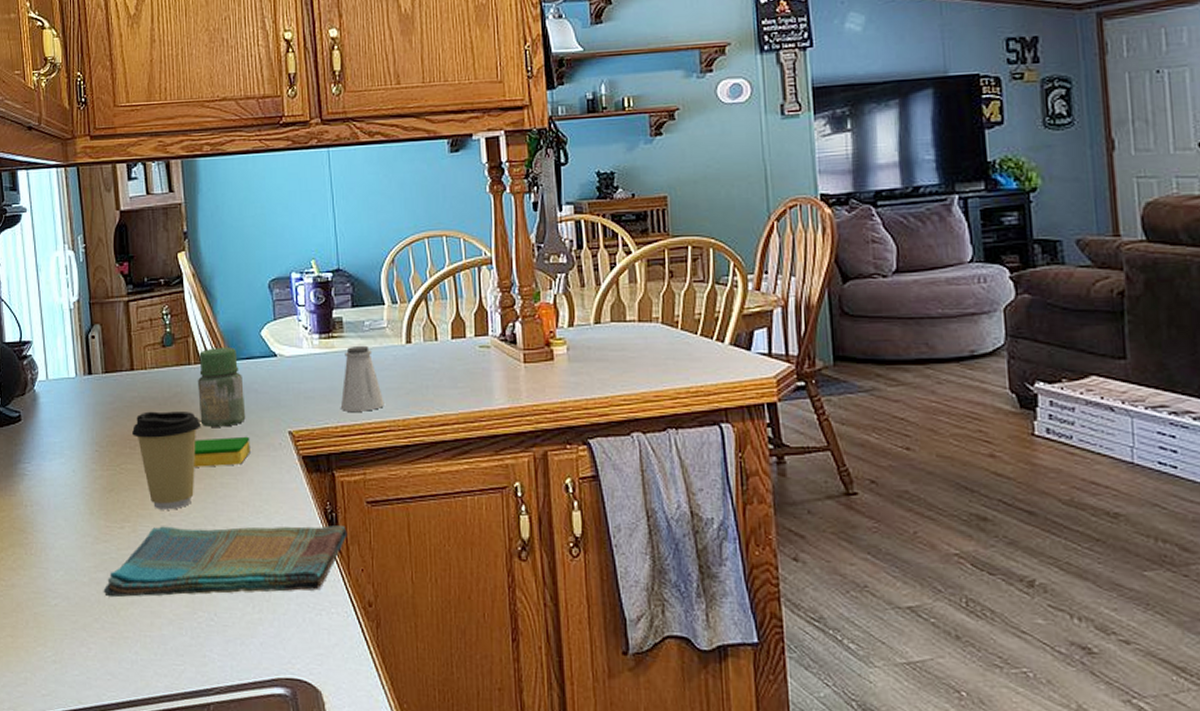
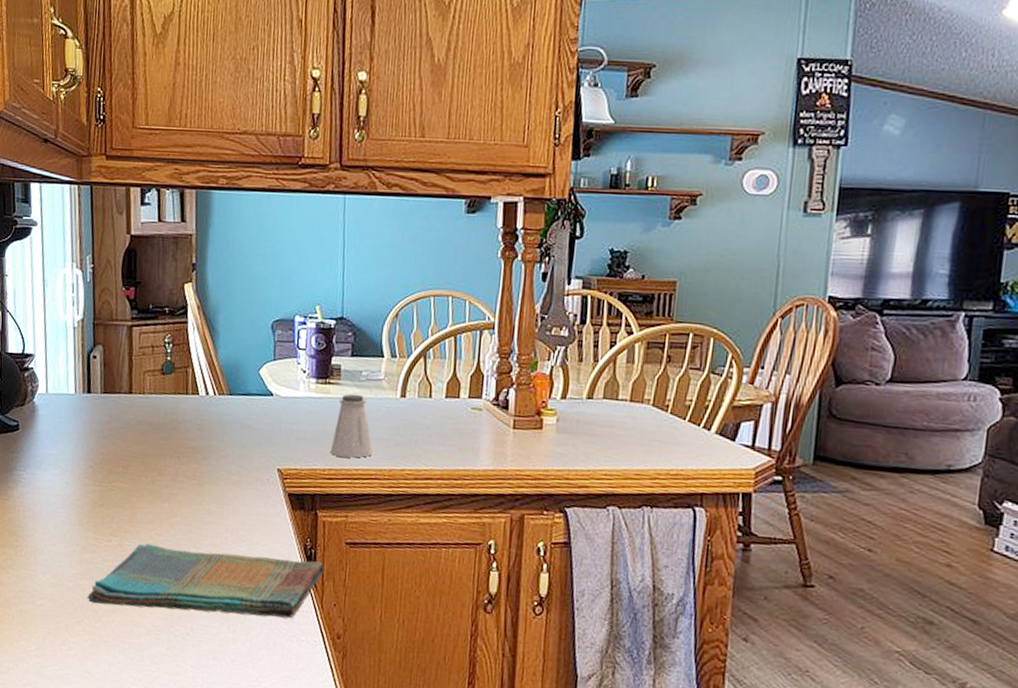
coffee cup: present [132,411,201,510] -> none [126,434,194,530]
dish sponge: present [193,436,251,467] -> none [183,466,240,495]
jar: present [198,348,246,427] -> none [193,380,238,458]

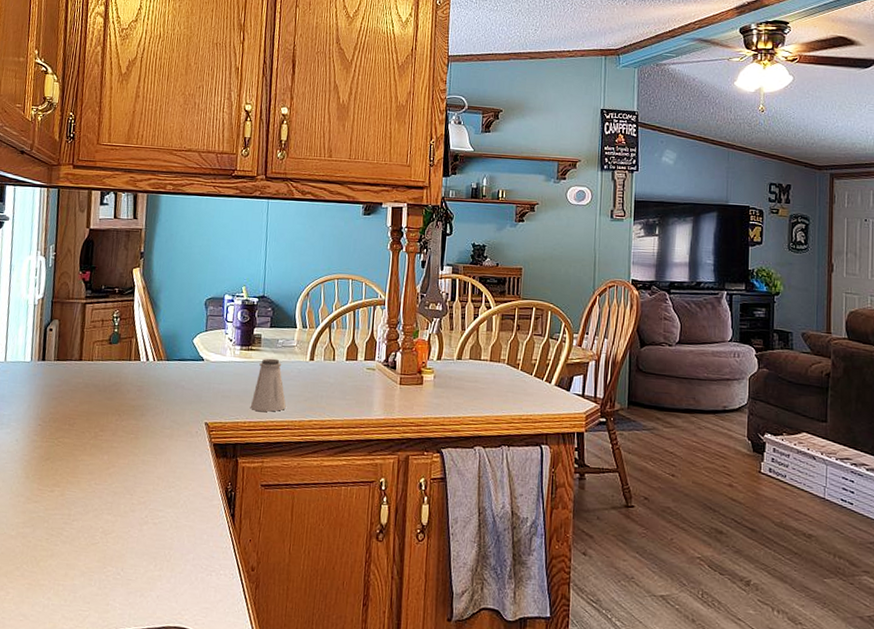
dish towel: present [87,543,324,619] -> none [27,492,242,555]

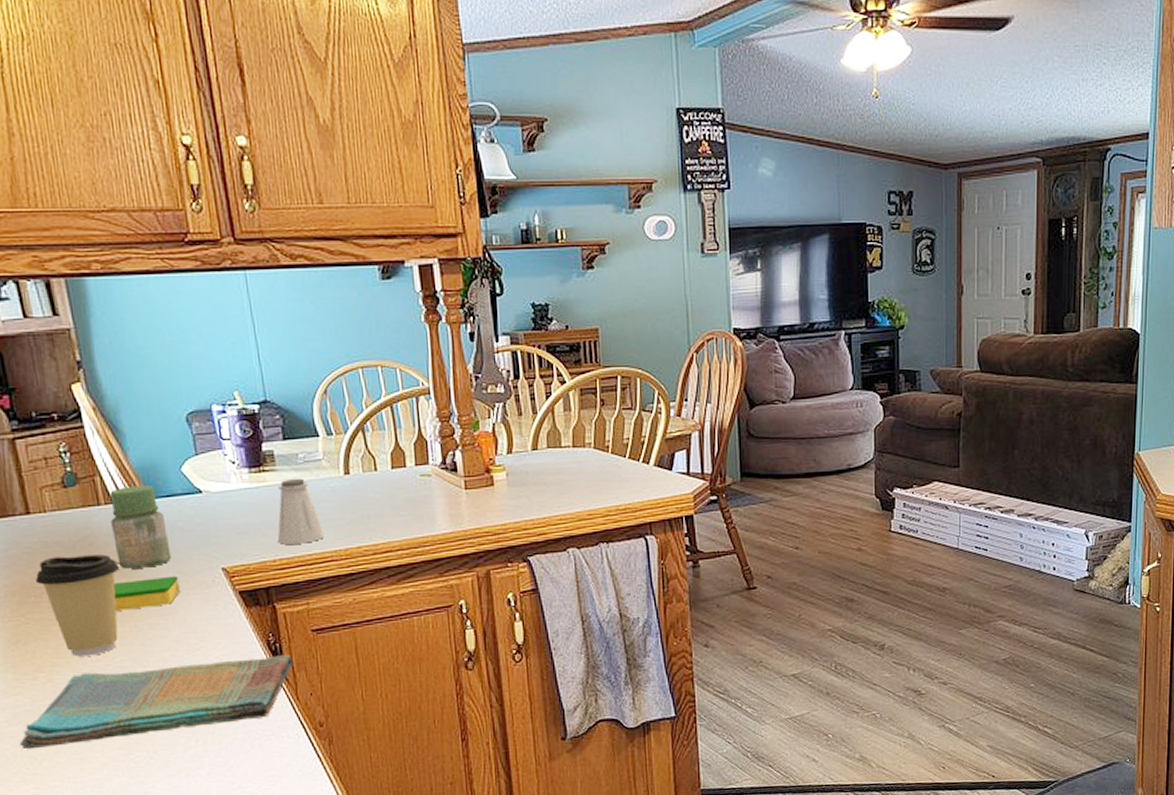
dish towel: none [27,492,242,555] -> present [19,655,293,750]
coffee cup: none [73,396,133,480] -> present [35,554,120,657]
dish sponge: none [121,422,172,447] -> present [113,575,180,611]
jar: none [132,348,173,414] -> present [109,485,172,569]

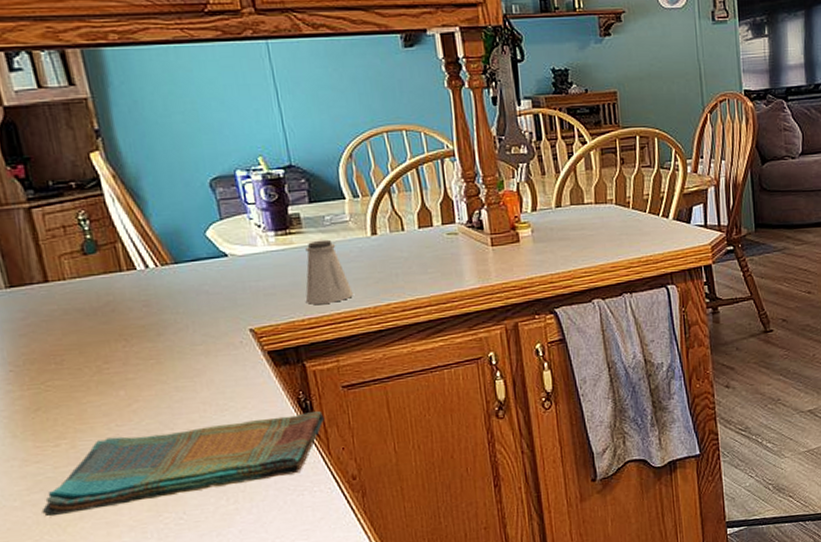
coffee cup: present [35,554,120,657] -> none [55,319,144,422]
jar: present [109,485,172,569] -> none [132,250,198,333]
dish sponge: present [113,575,180,611] -> none [137,338,207,375]

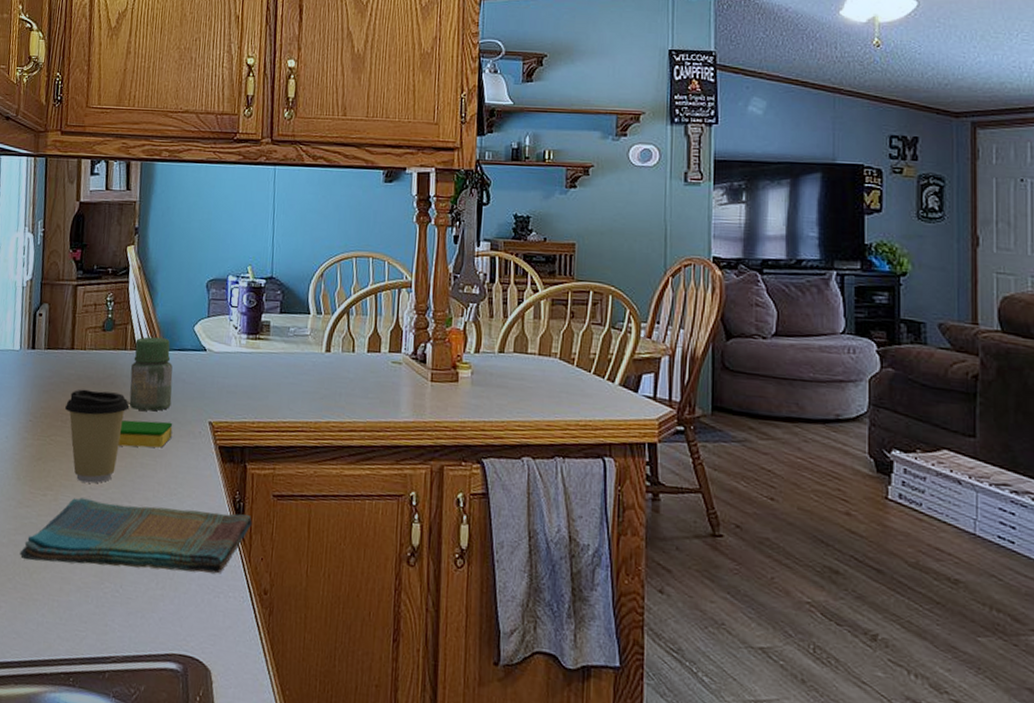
coffee cup: none [55,319,144,422] -> present [65,389,130,484]
jar: none [132,250,198,333] -> present [129,336,173,411]
dish sponge: none [137,338,207,375] -> present [118,420,173,448]
saltshaker: present [305,239,353,305] -> none [260,349,300,411]

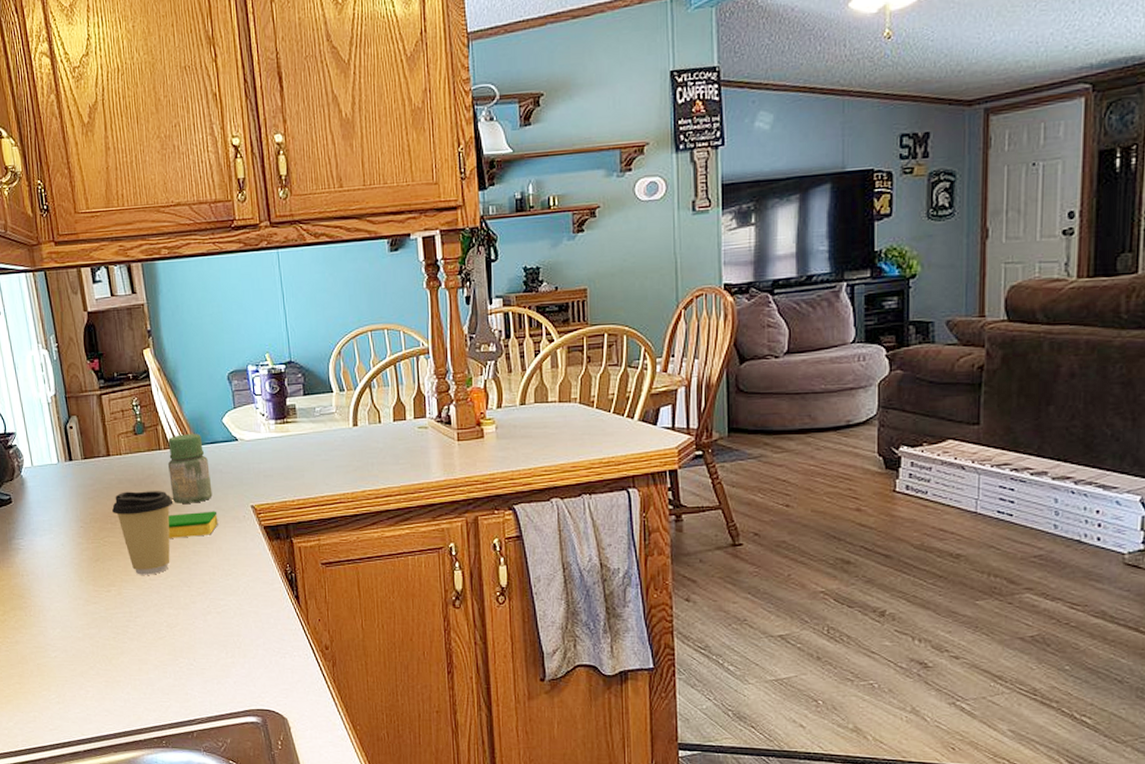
dish towel: present [19,497,252,574] -> none [96,584,306,649]

